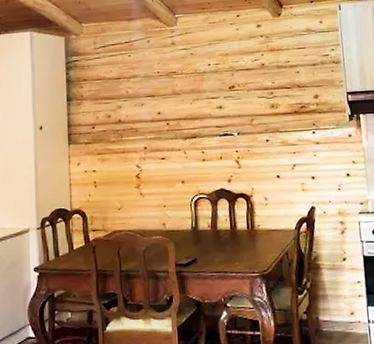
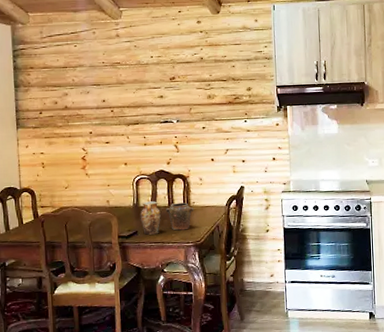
jar set: none [199,224,259,263] -> present [140,201,194,235]

